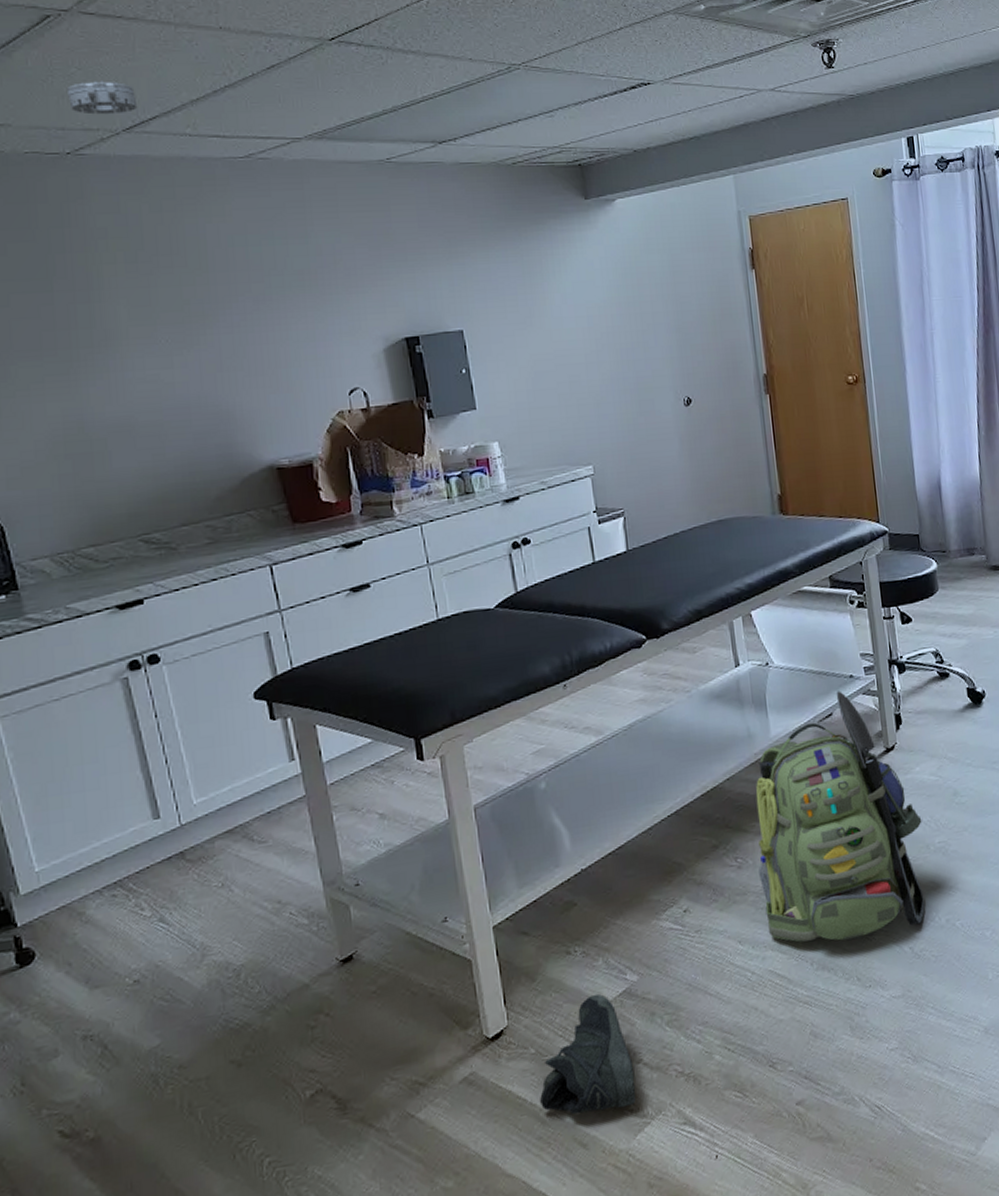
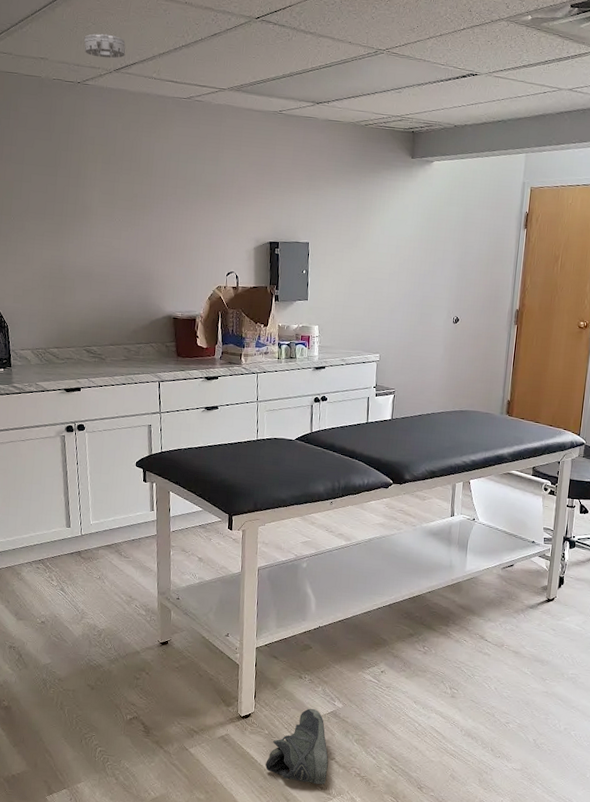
backpack: present [756,691,925,943] -> none [436,550,563,726]

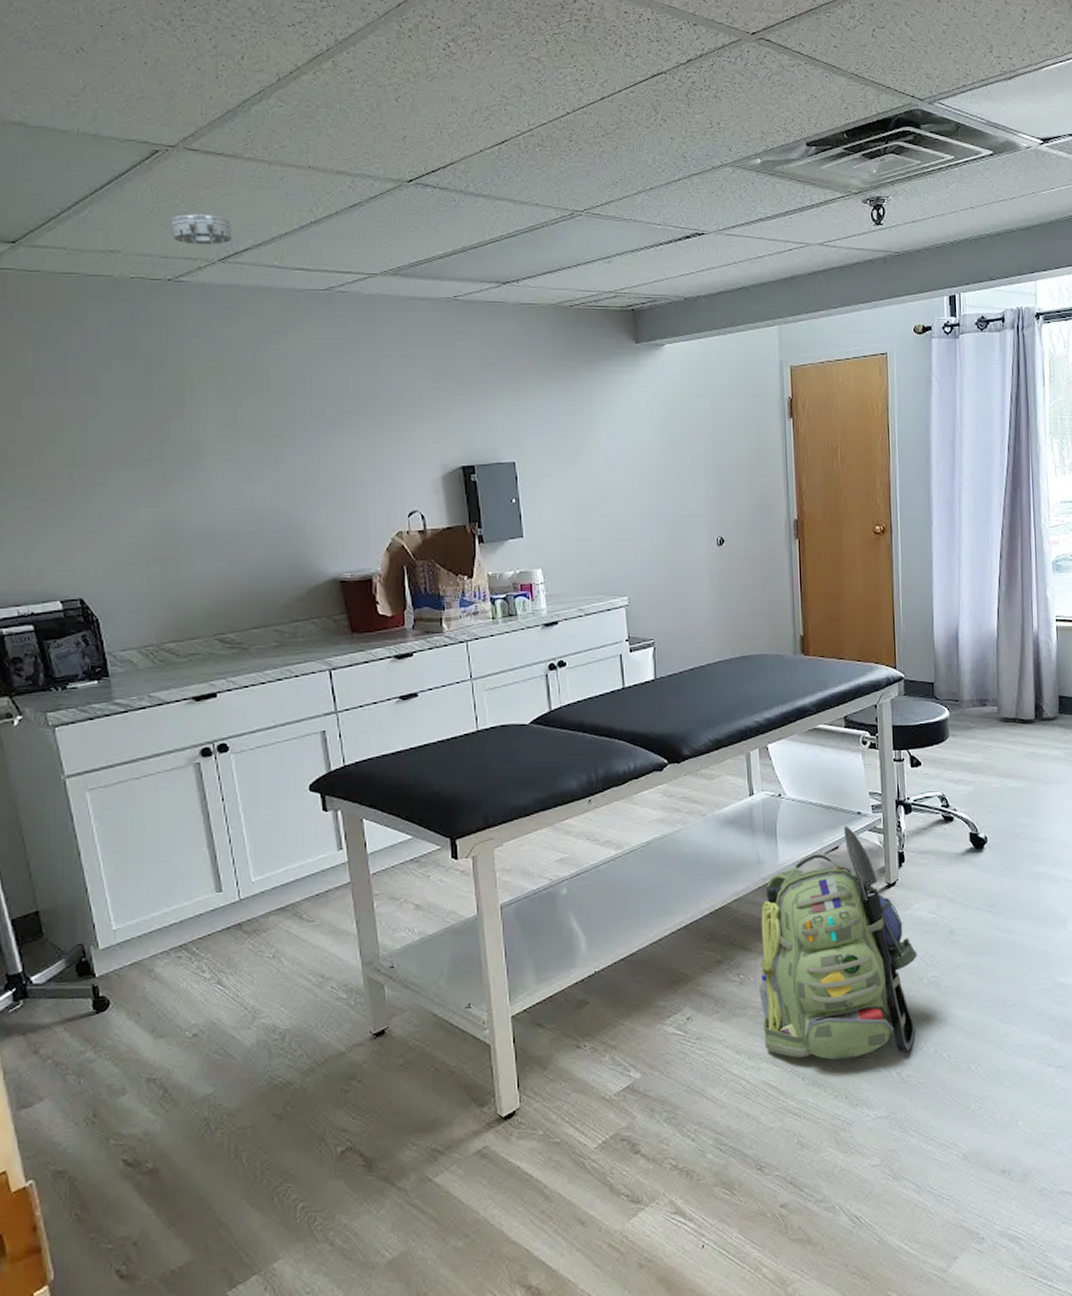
sneaker: present [265,708,329,785] -> none [545,1086,633,1194]
backpack: none [436,550,563,726] -> present [759,826,918,1060]

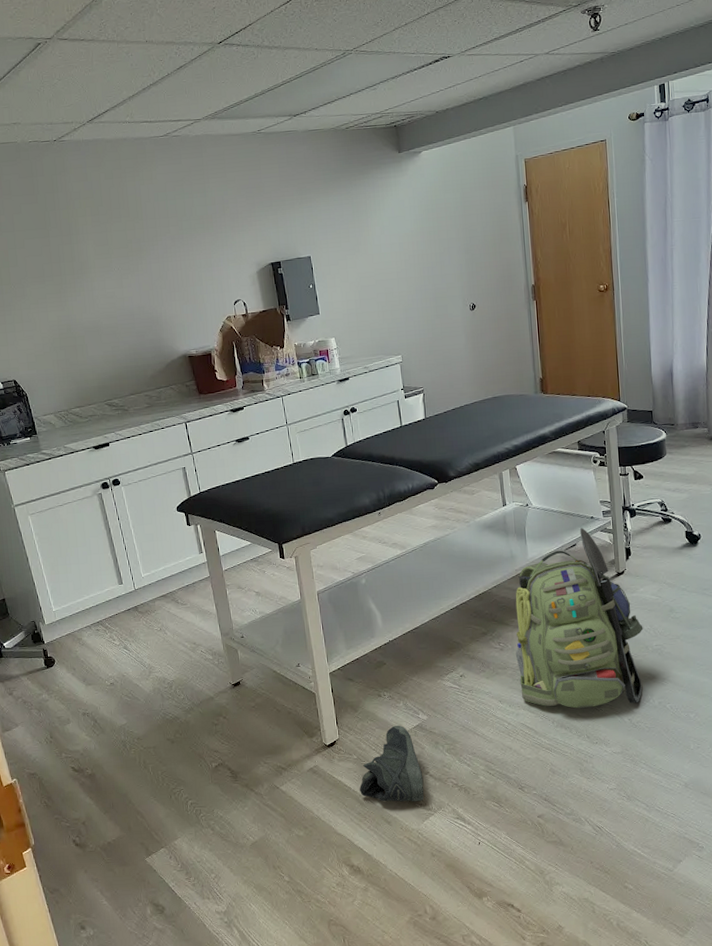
smoke detector: present [170,213,233,245] -> none [52,87,96,112]
sneaker: none [545,1086,633,1194] -> present [360,725,425,802]

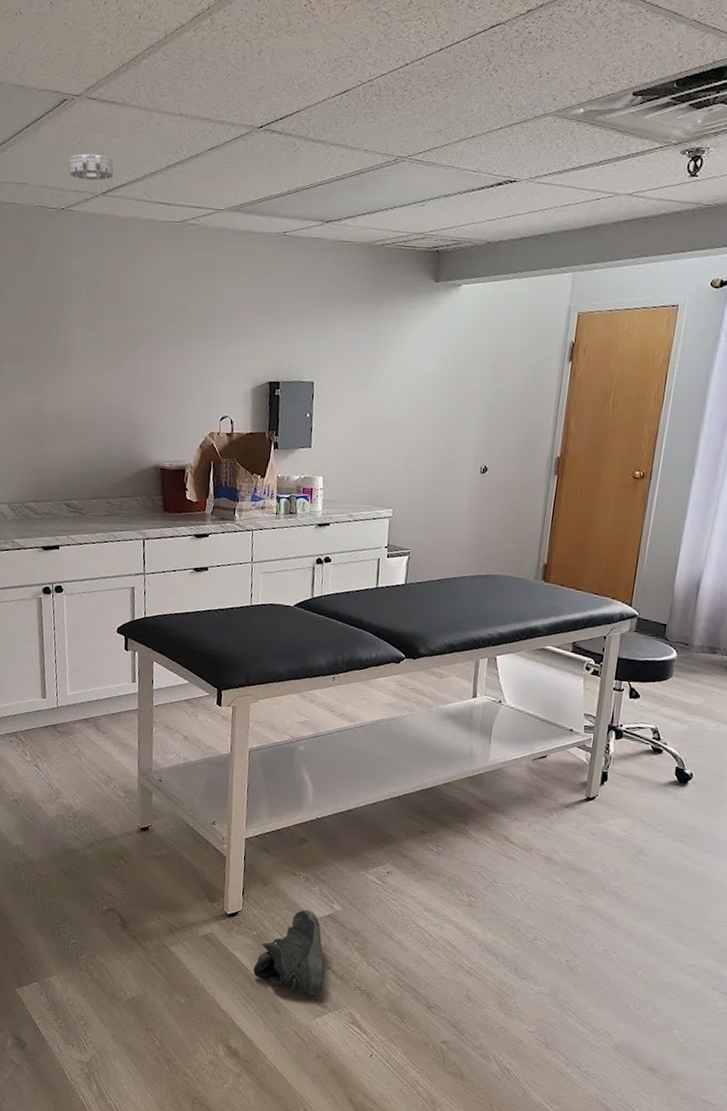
smoke detector: none [52,87,96,112] -> present [68,153,114,181]
backpack: present [515,528,643,708] -> none [451,739,604,945]

